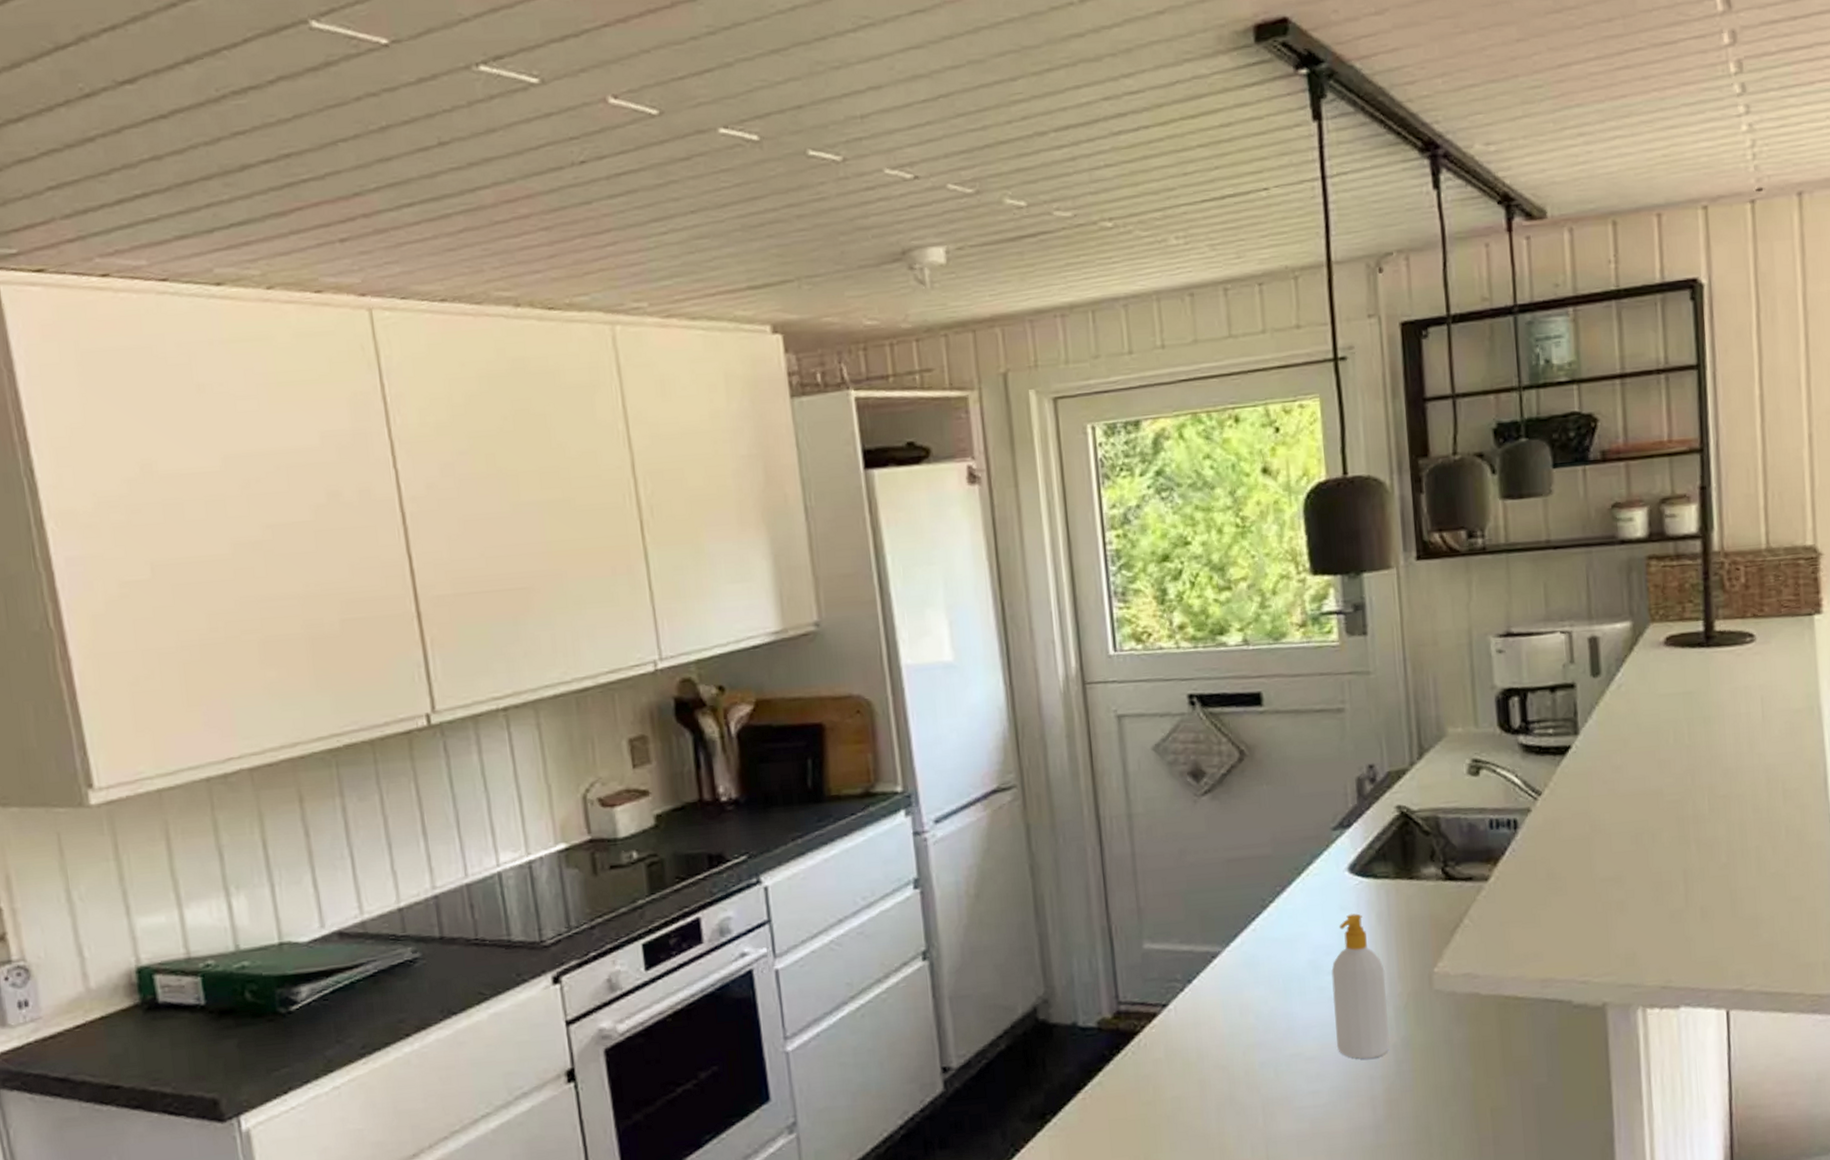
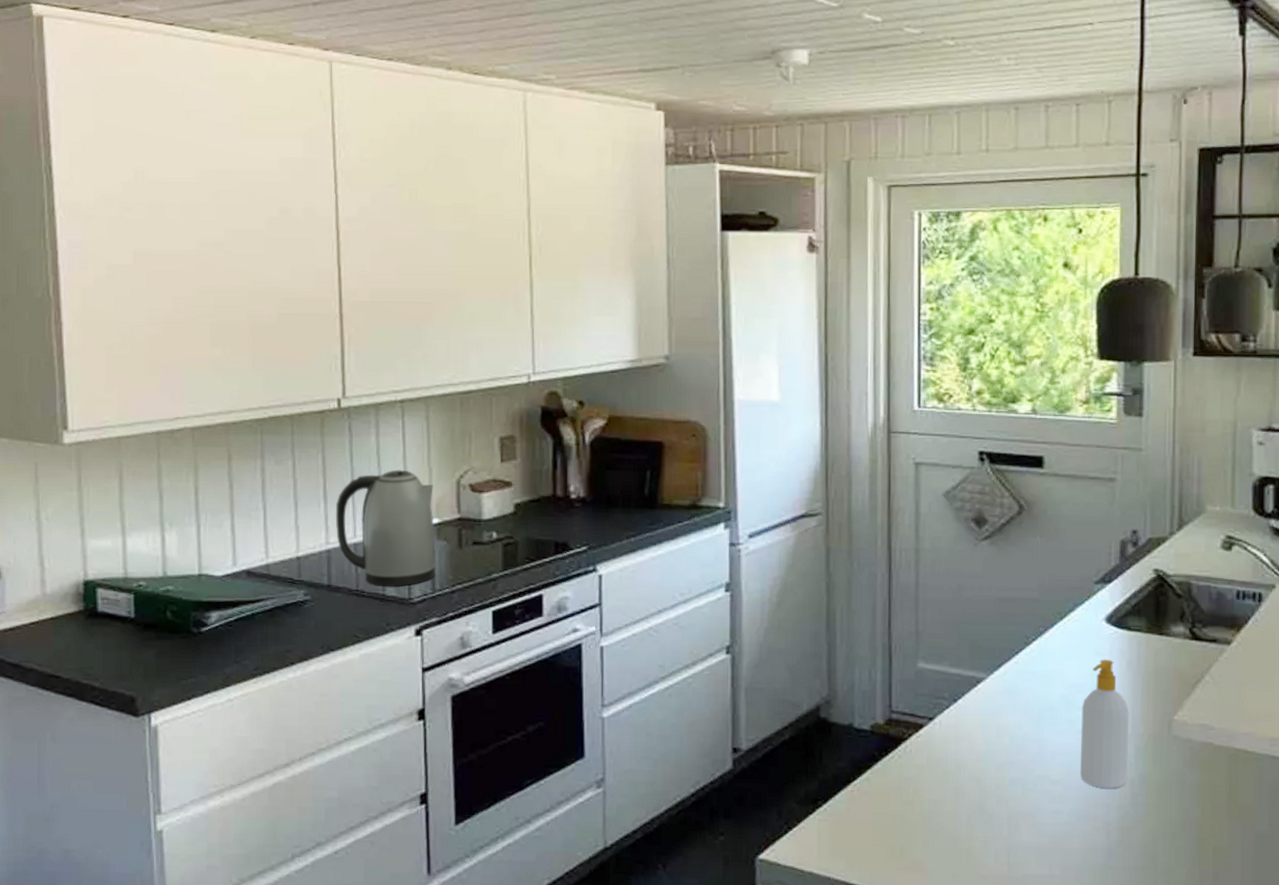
kettle: none [438,790,569,931] -> present [335,469,436,586]

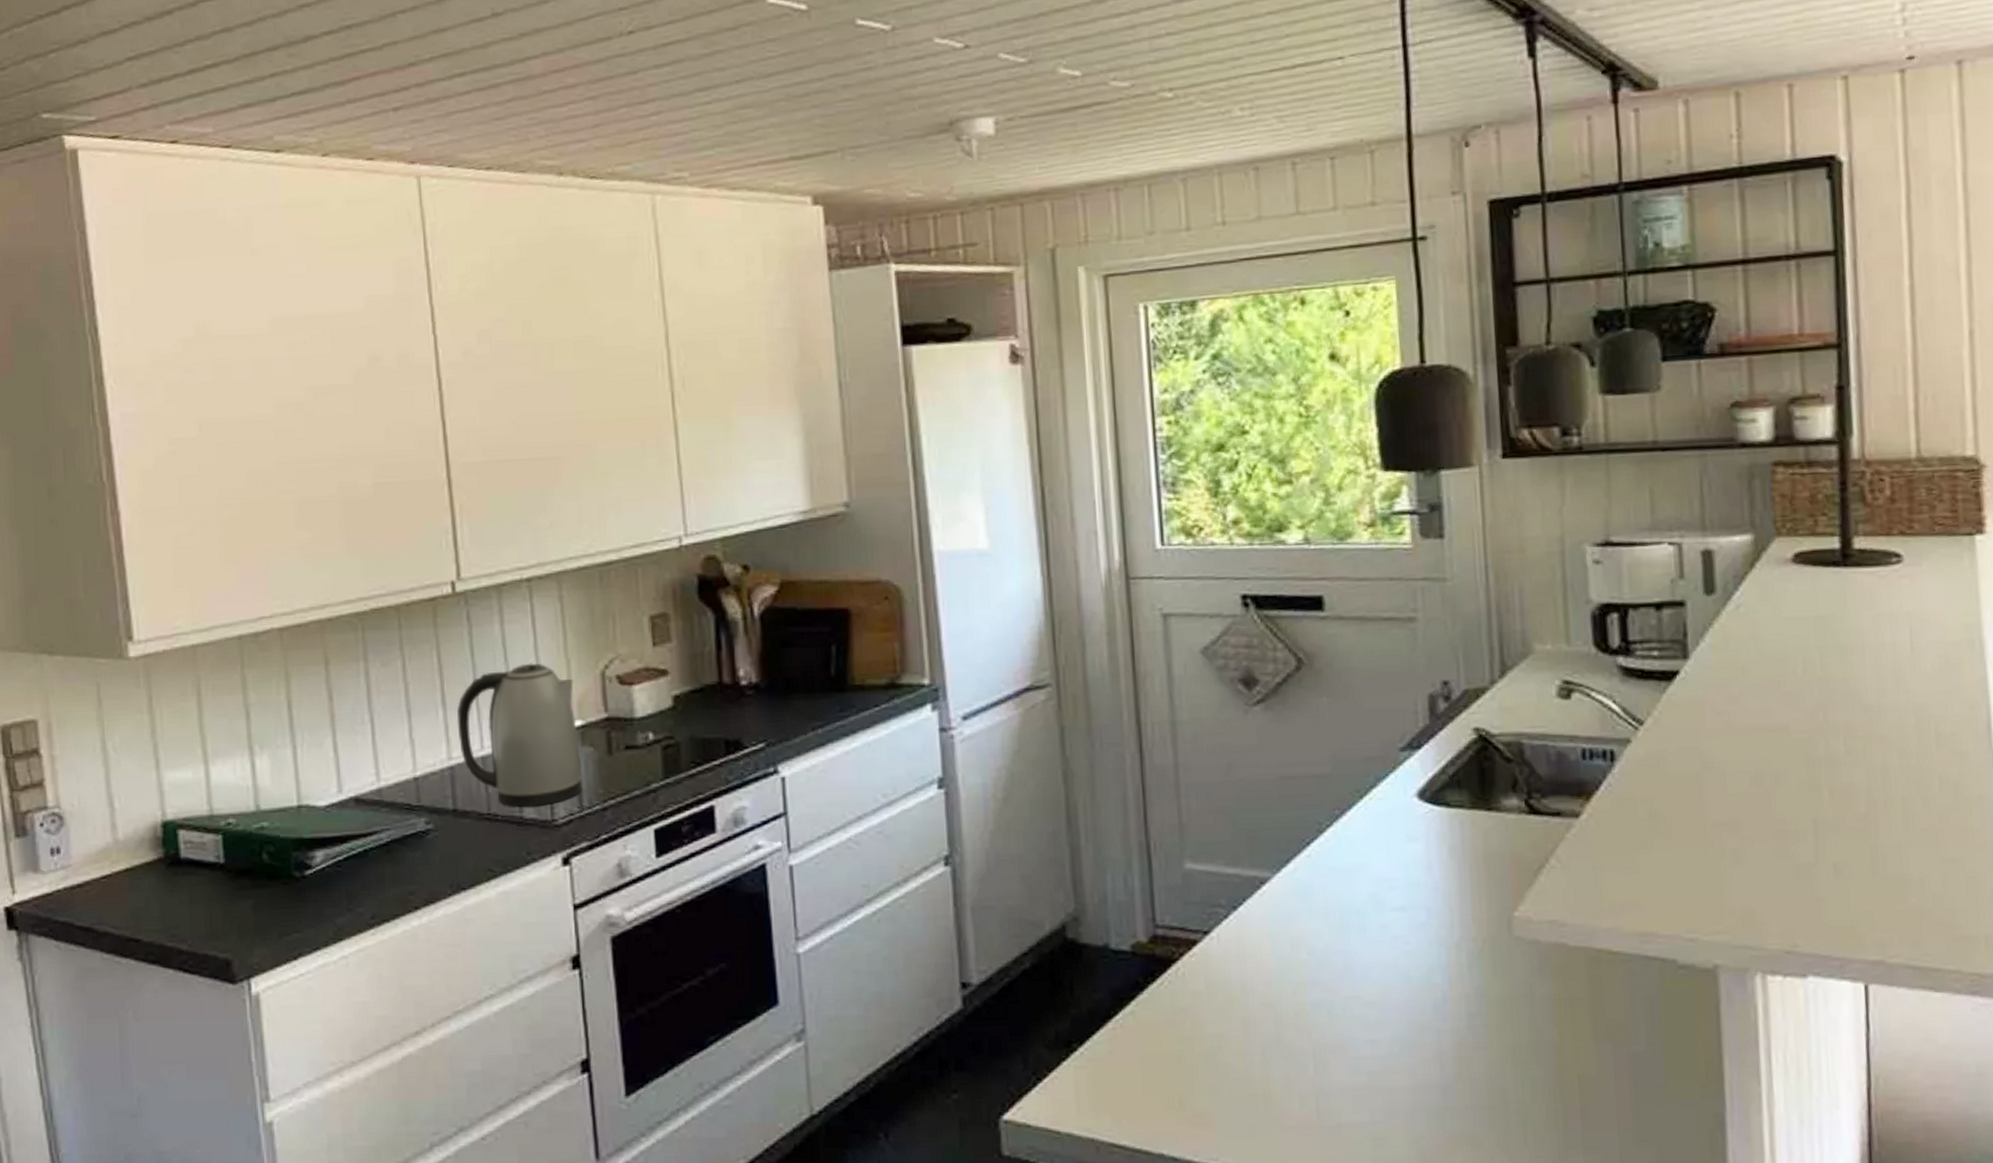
soap bottle: present [1080,659,1130,789] -> none [1395,845,1461,1009]

